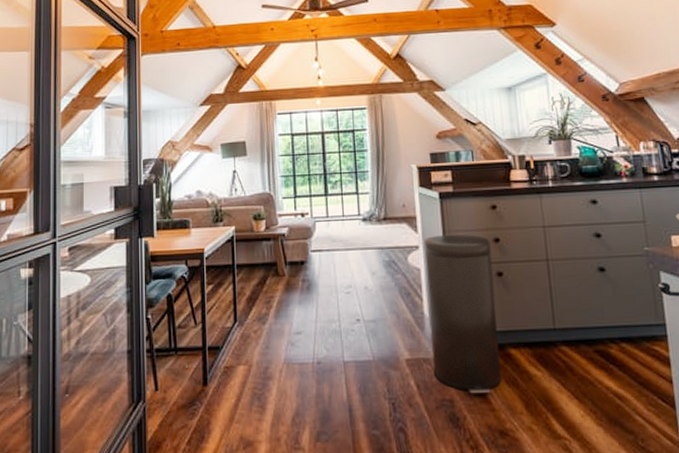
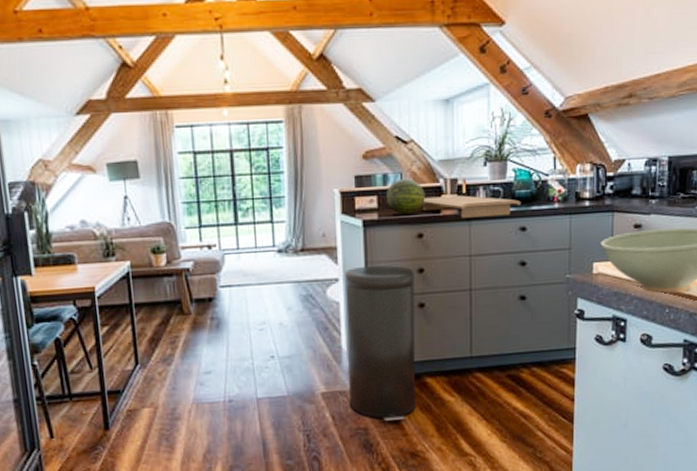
fruit: none [459,155,496,189] -> present [385,178,425,216]
cutting board: none [494,170,589,191] -> present [422,195,521,218]

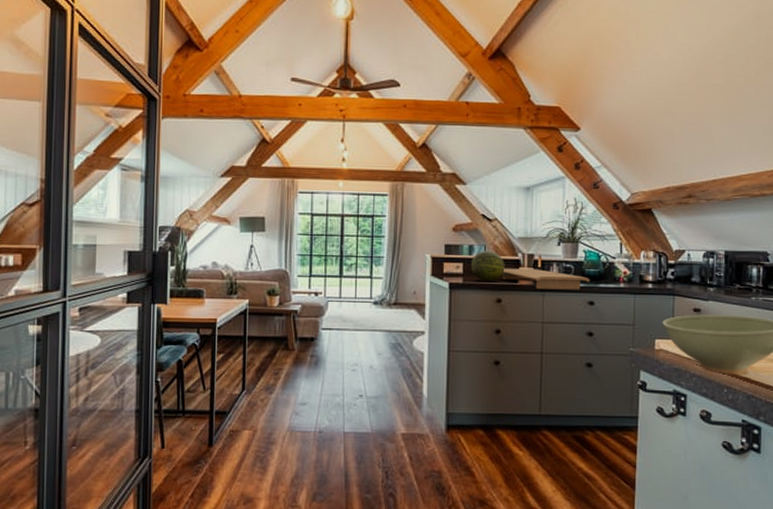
pedal bin: present [344,265,417,422] -> none [426,323,492,468]

